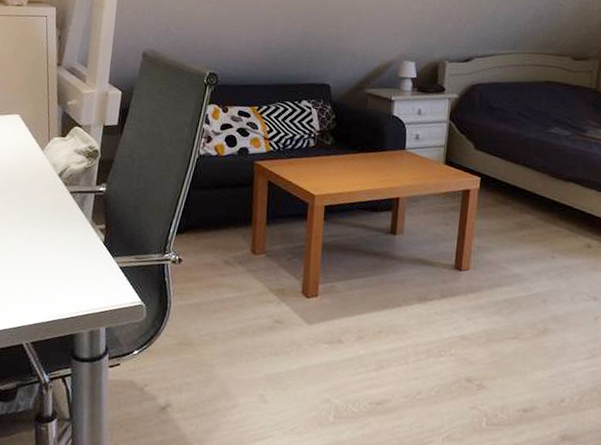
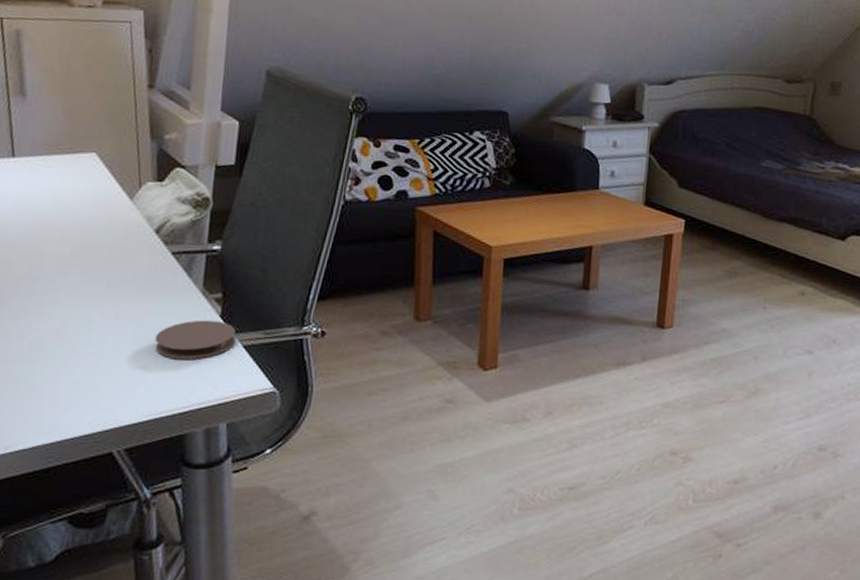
coaster: none [55,245,114,276] -> present [154,320,236,360]

